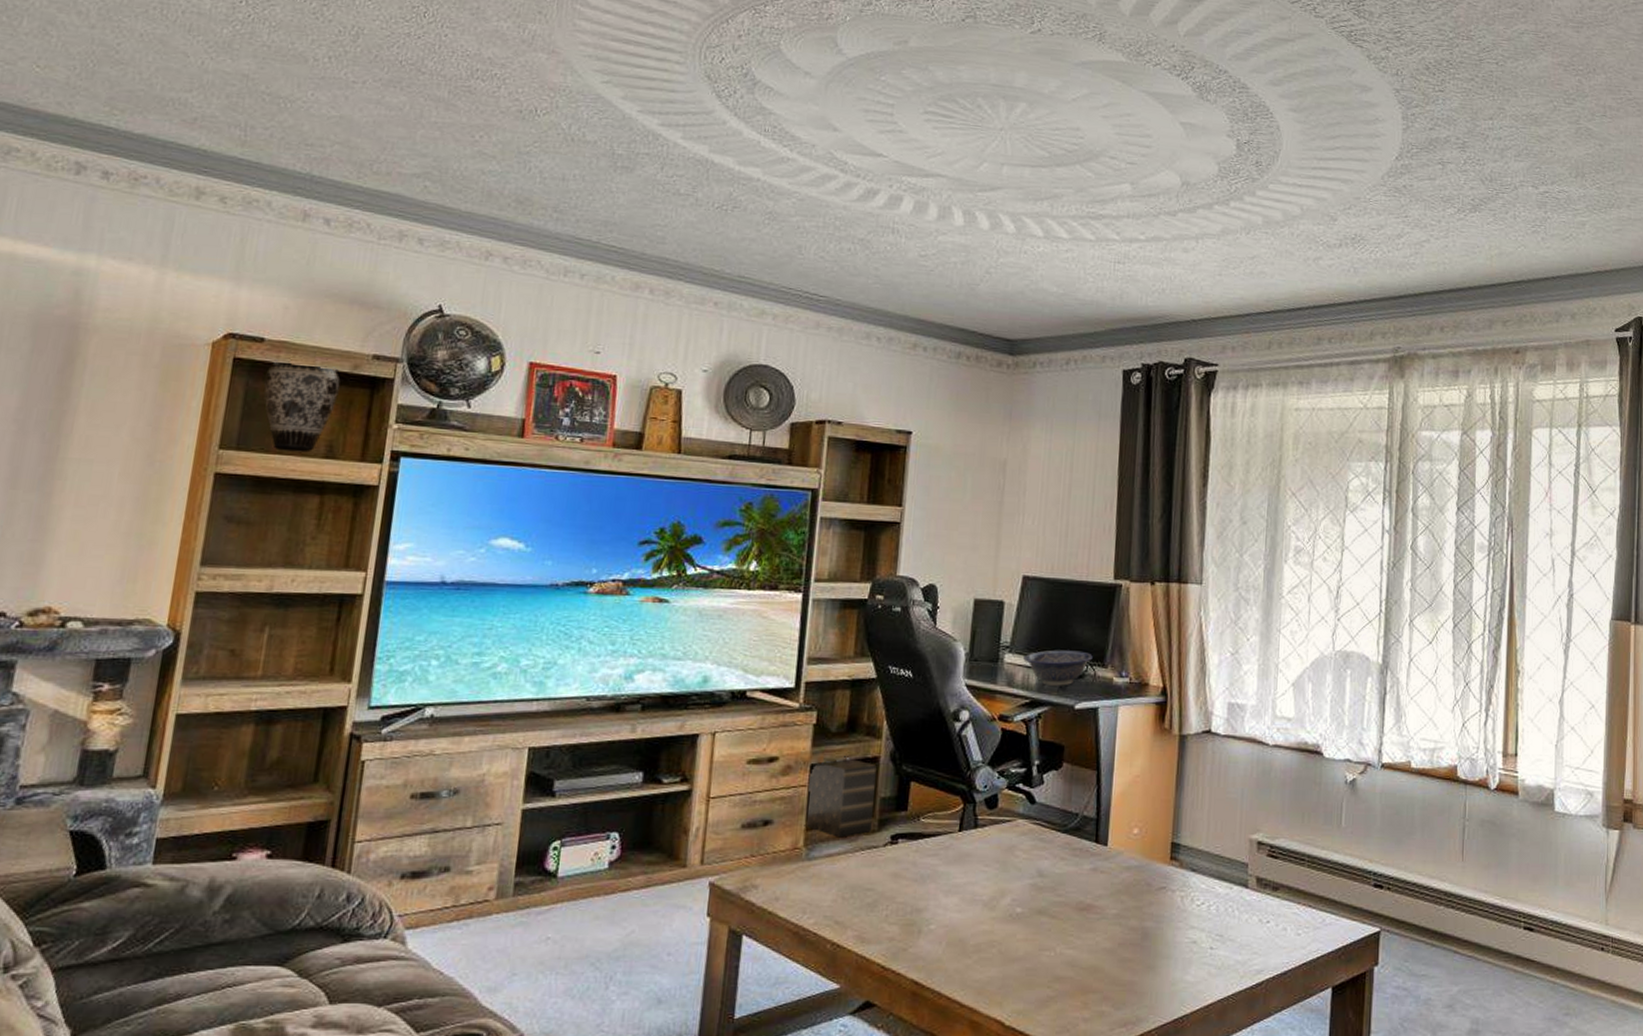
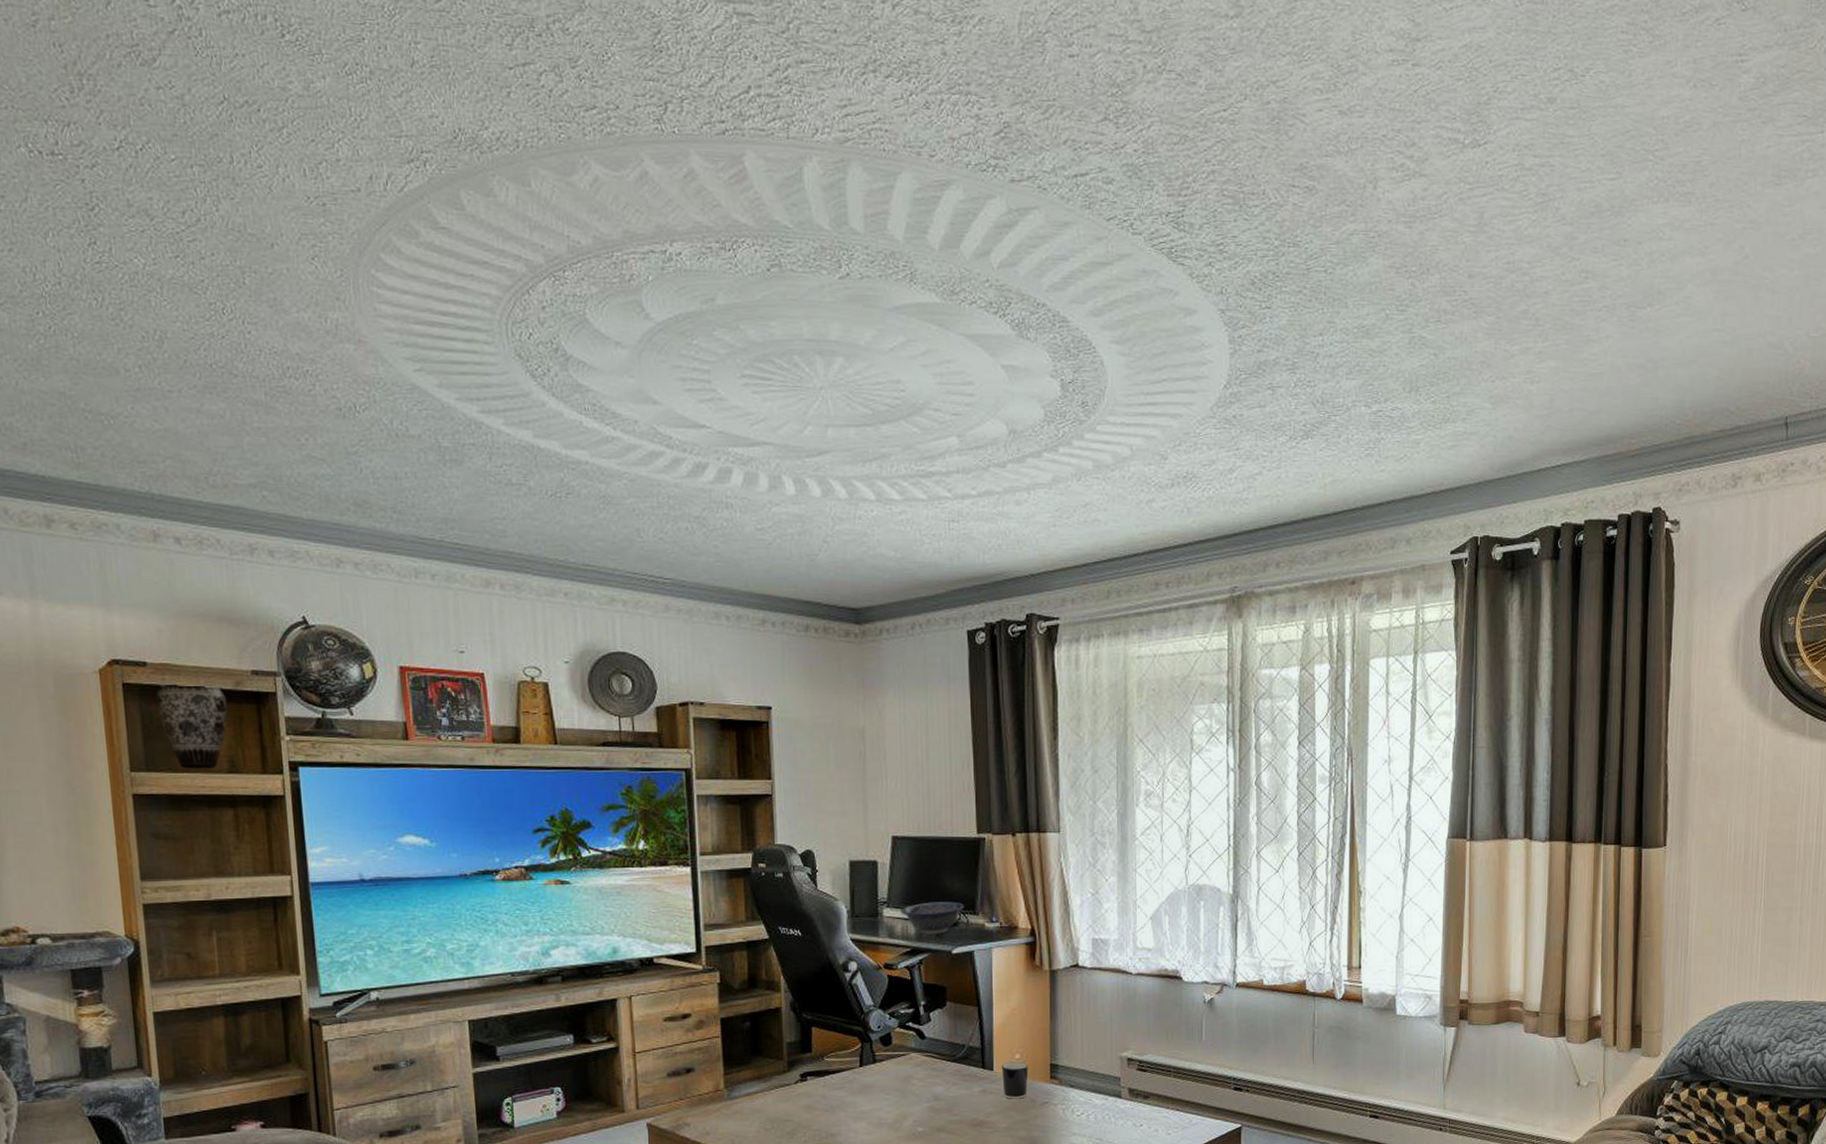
decorative box: present [804,758,877,838] -> none [721,1010,783,1079]
mug: none [1116,837,1147,881] -> present [1001,1061,1028,1099]

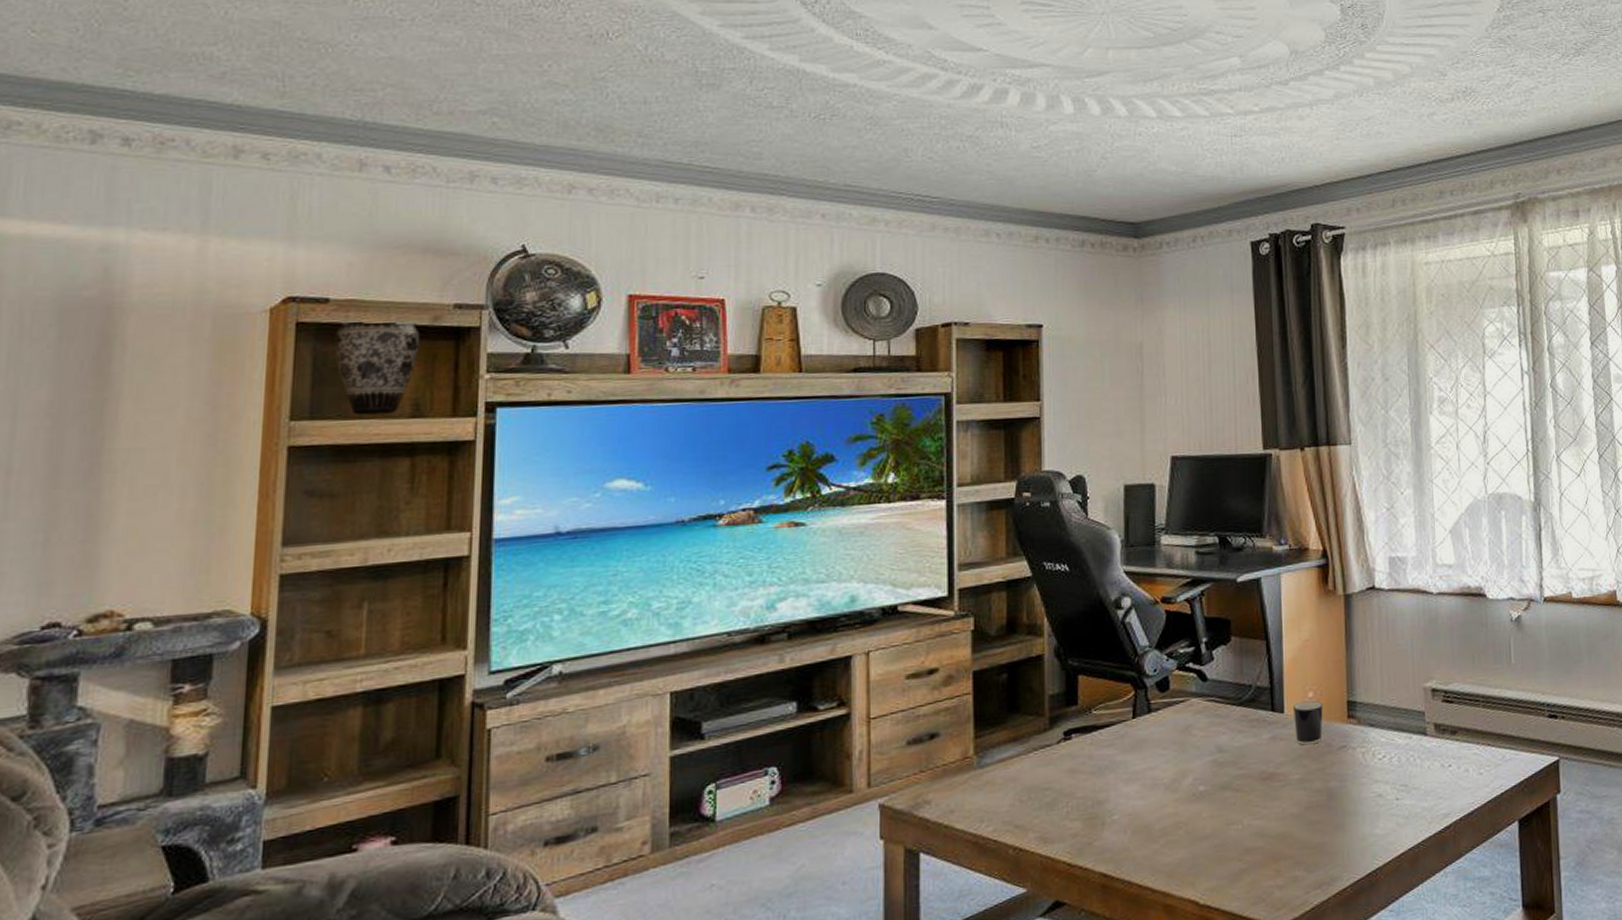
decorative bowl: present [901,901,966,935] -> none [1180,524,1251,563]

